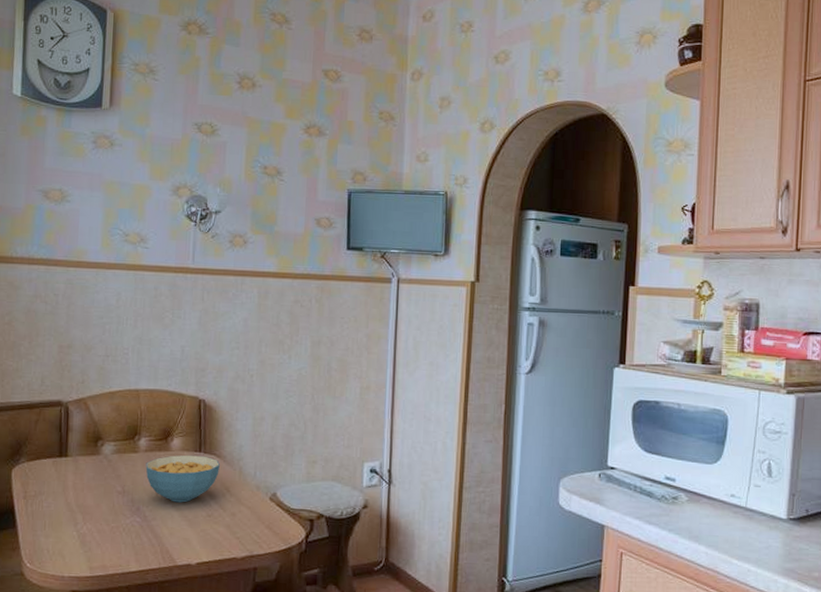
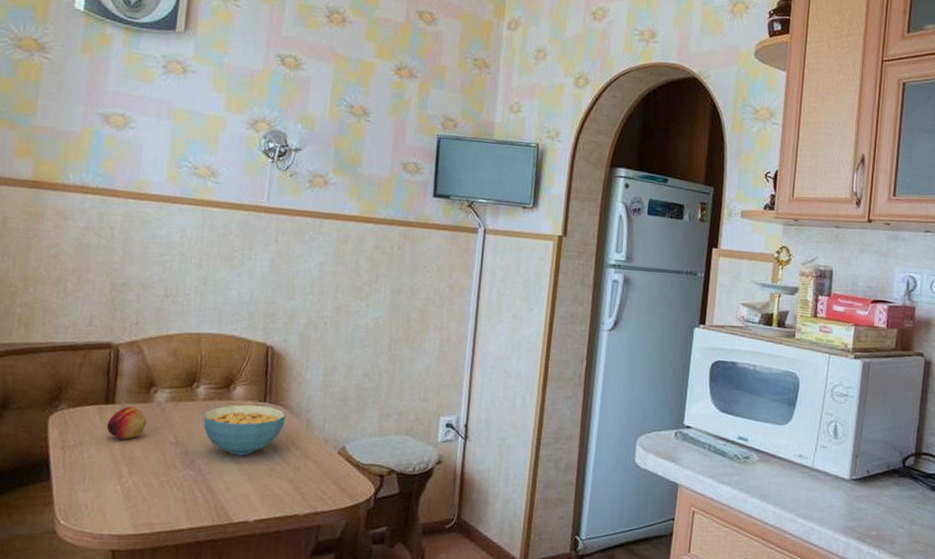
fruit: none [61,459,96,490] -> present [106,406,147,440]

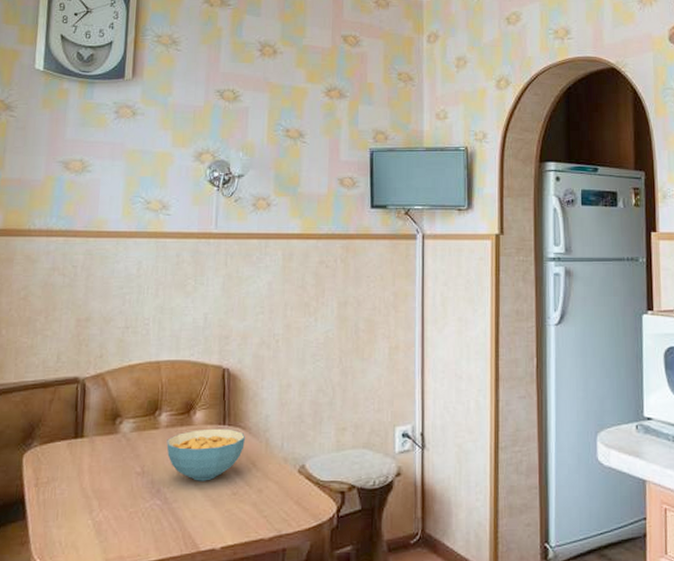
fruit: present [106,406,147,440] -> none [76,439,114,473]

